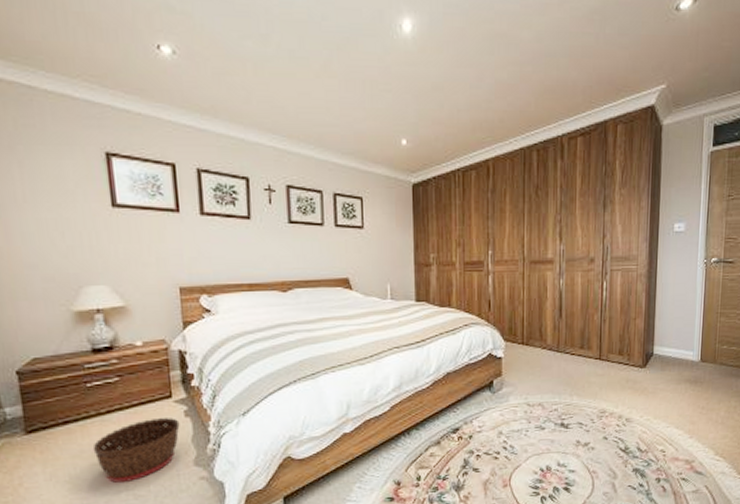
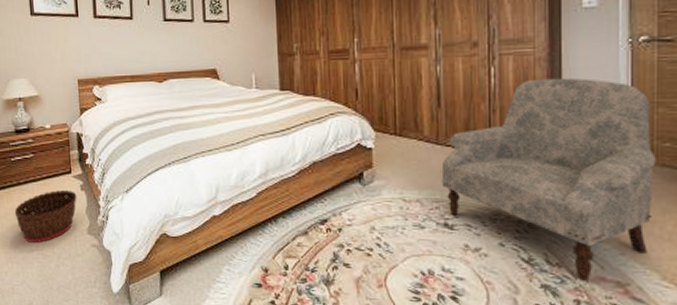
armchair: none [560,291,717,462] -> present [441,77,656,281]

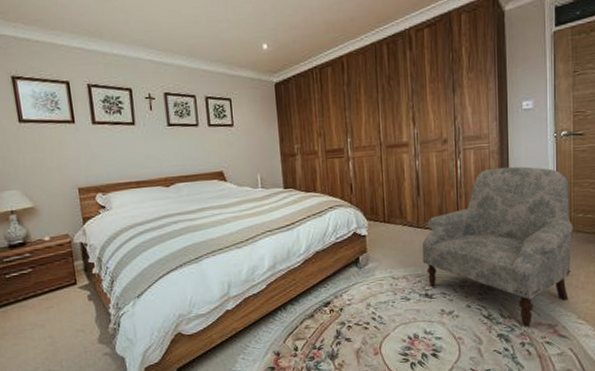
basket: present [14,190,77,243] -> none [13,302,85,360]

